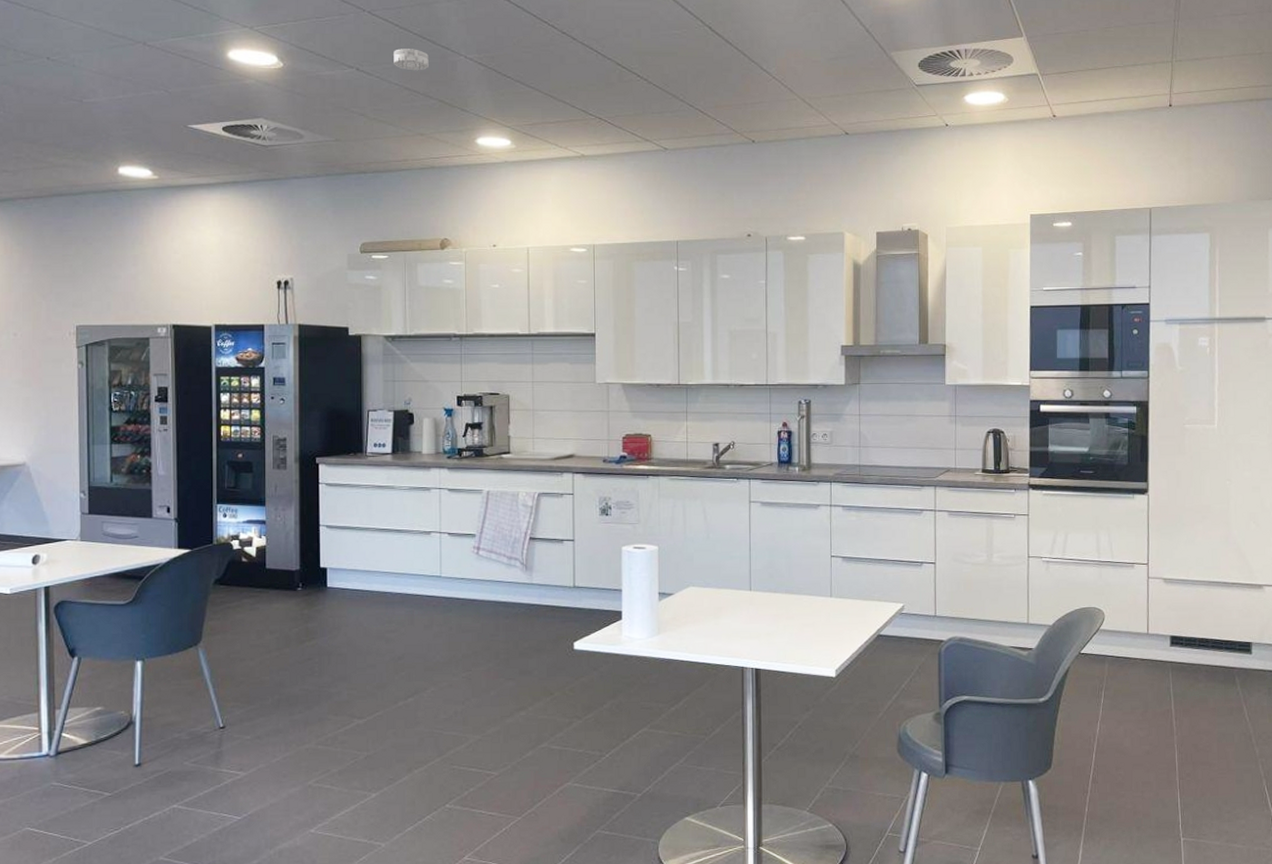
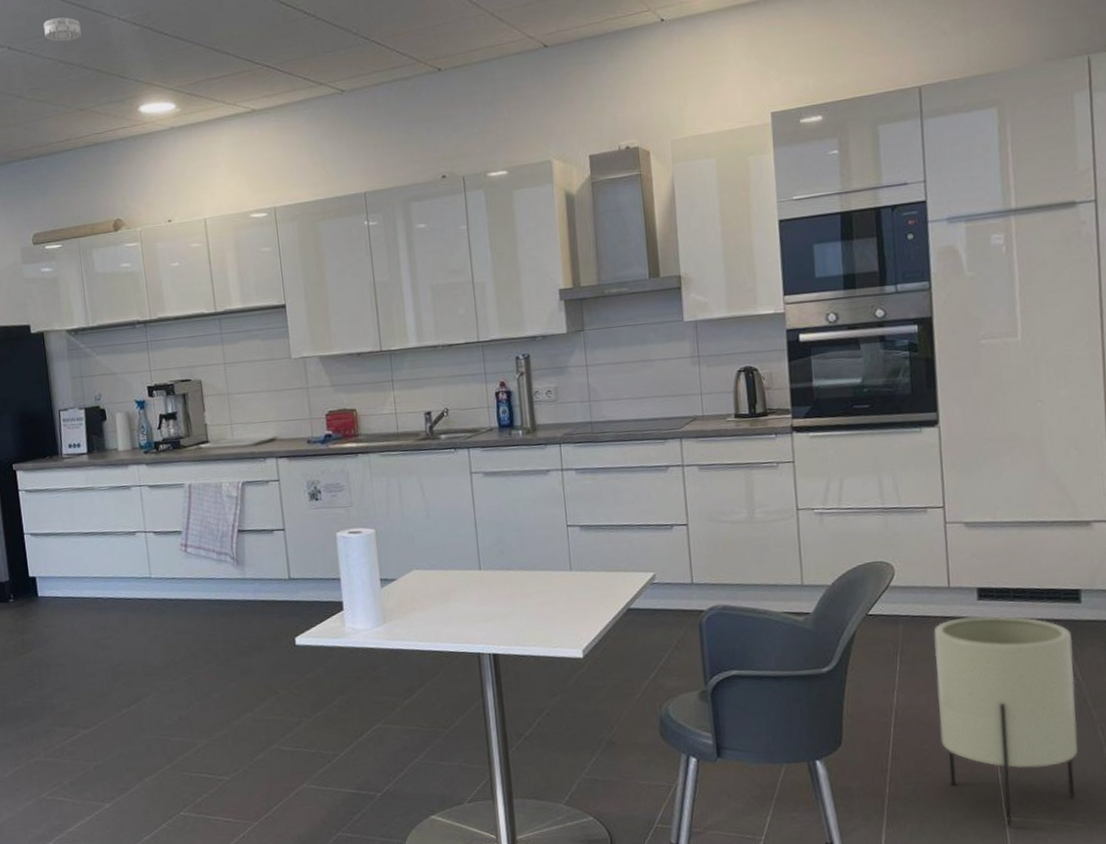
planter: none [1132,660,1244,846] -> present [933,616,1078,827]

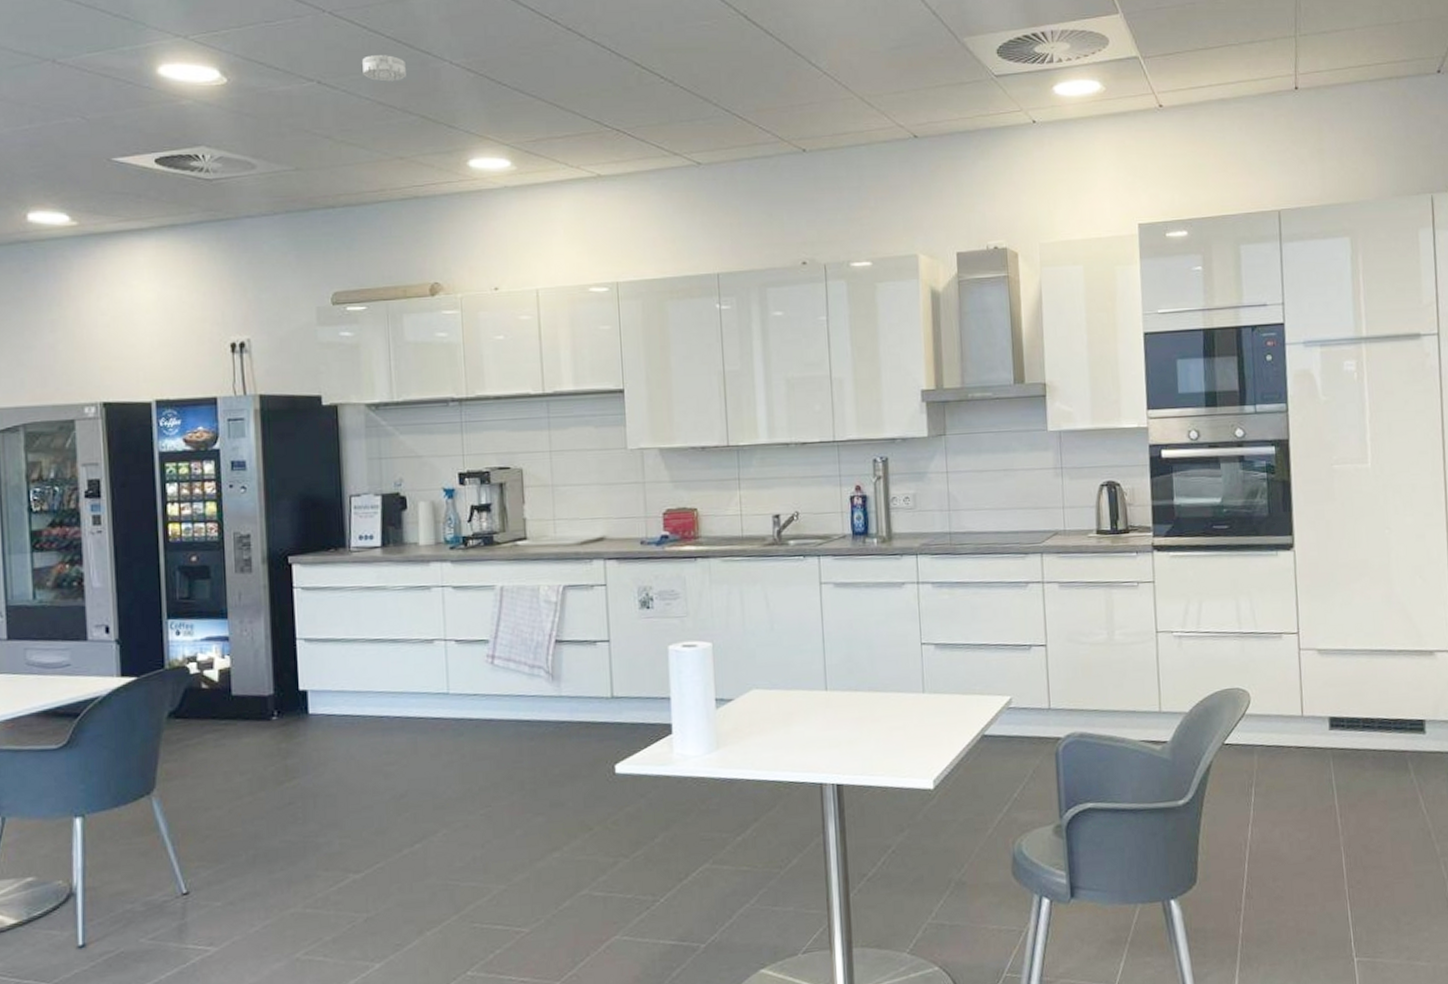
planter: present [933,616,1078,827] -> none [1287,746,1423,968]

